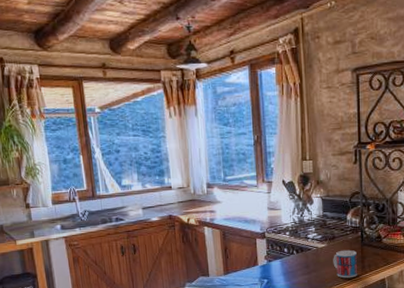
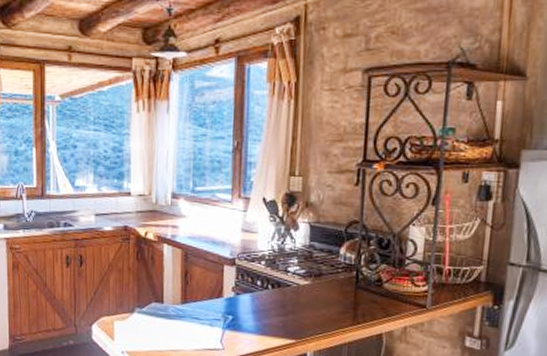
mug: present [333,250,358,278] -> none [316,291,348,328]

